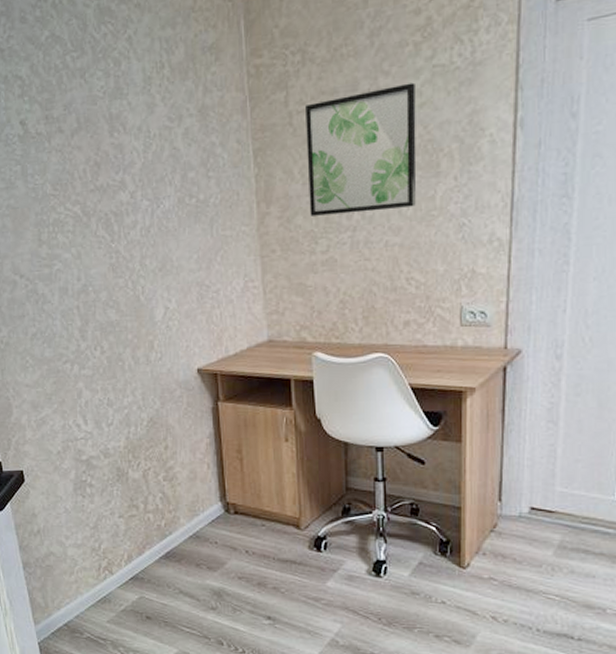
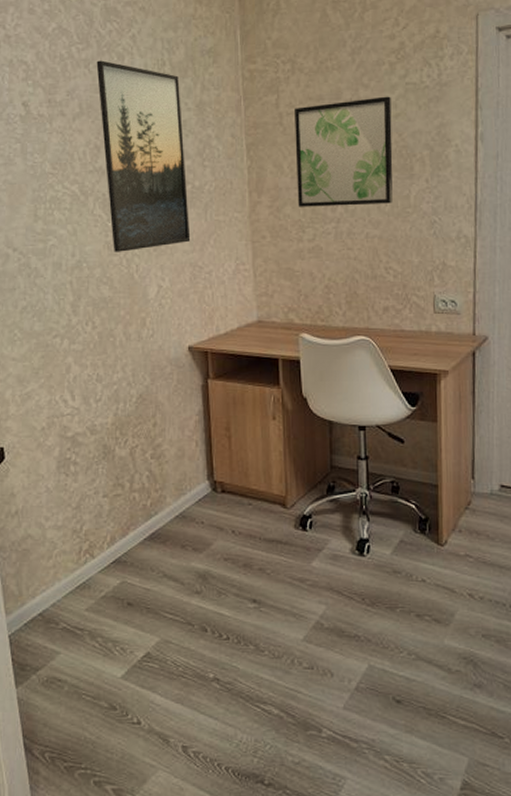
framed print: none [92,68,197,274] -> present [96,60,191,252]

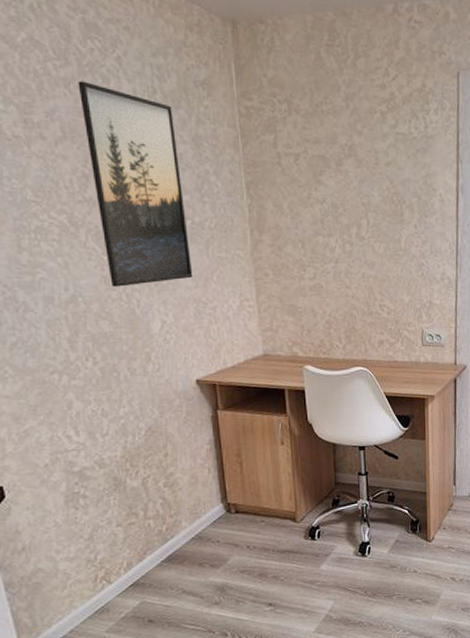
wall art: present [295,96,393,207] -> none [292,144,386,247]

